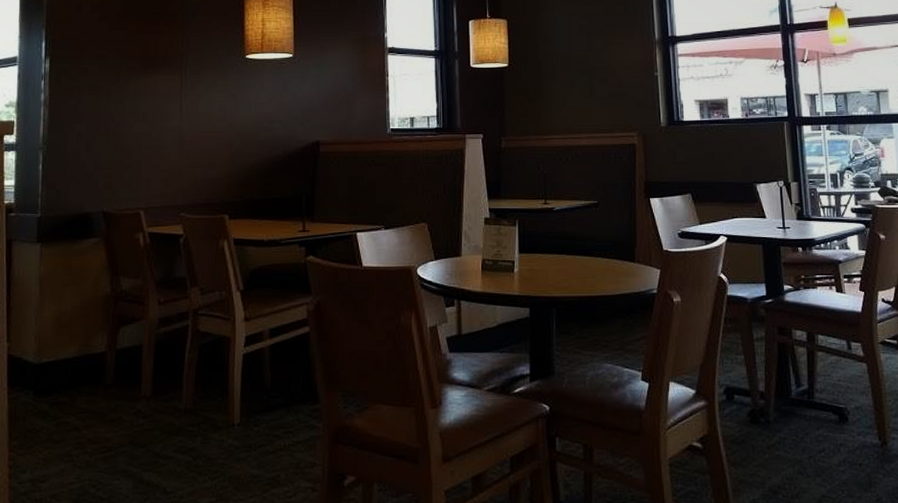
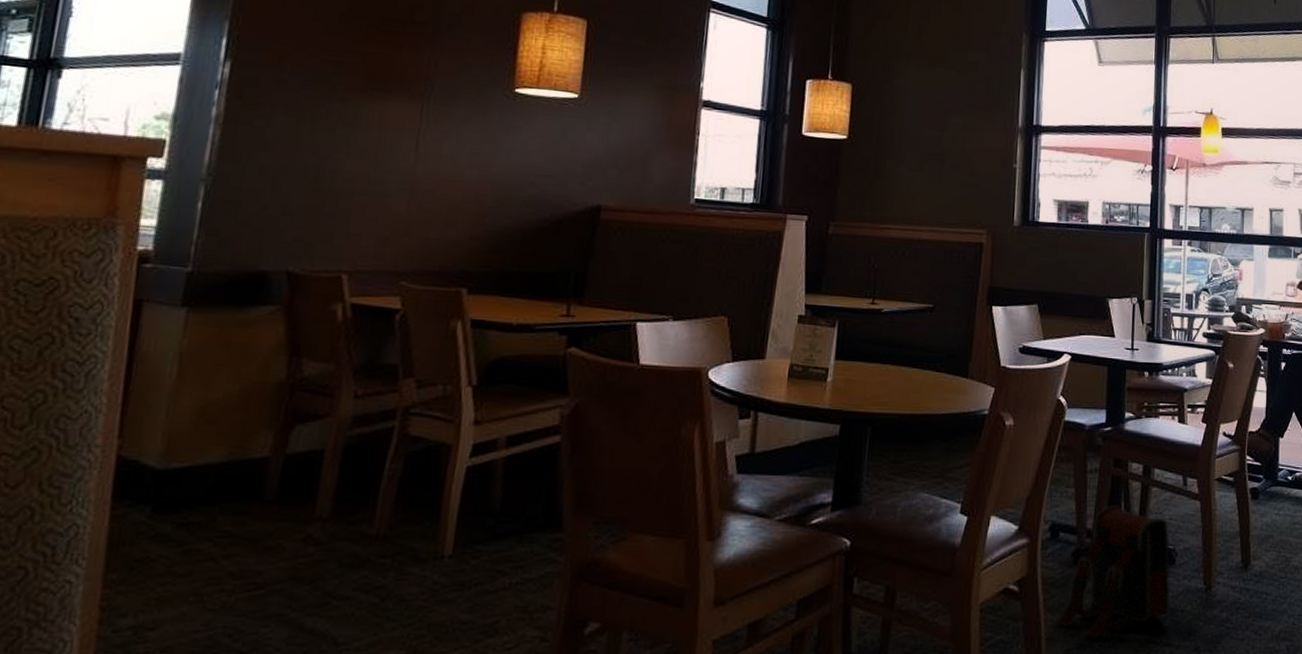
backpack: none [739,368,847,491] -> present [1055,504,1170,640]

